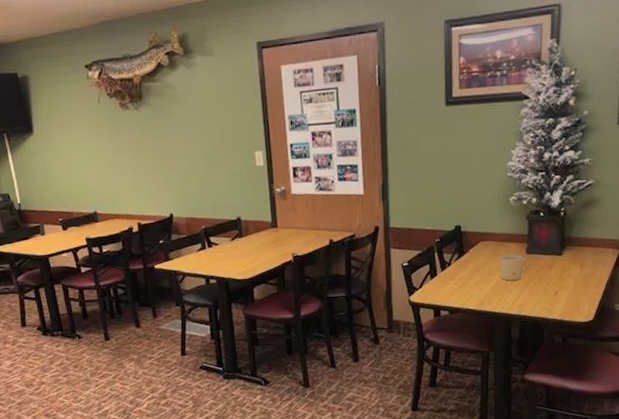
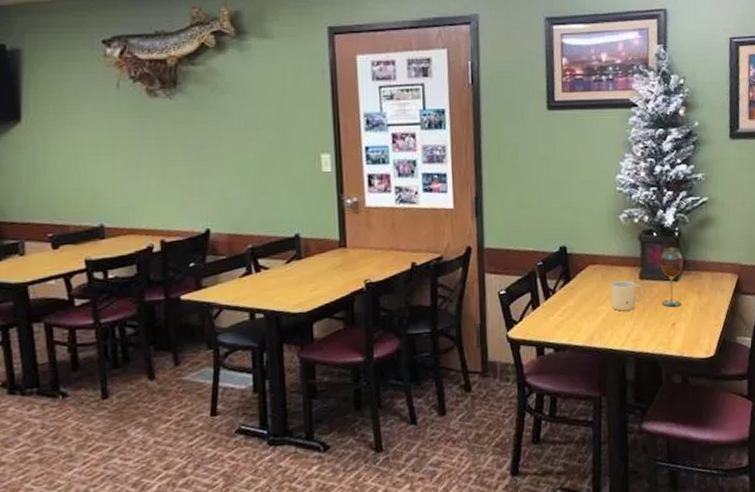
wineglass: none [546,225,568,278] -> present [660,246,684,307]

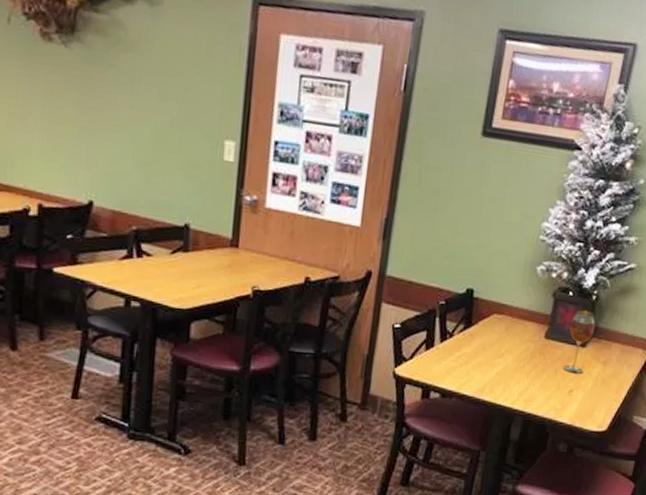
mug: present [610,280,643,312] -> none [509,335,546,369]

